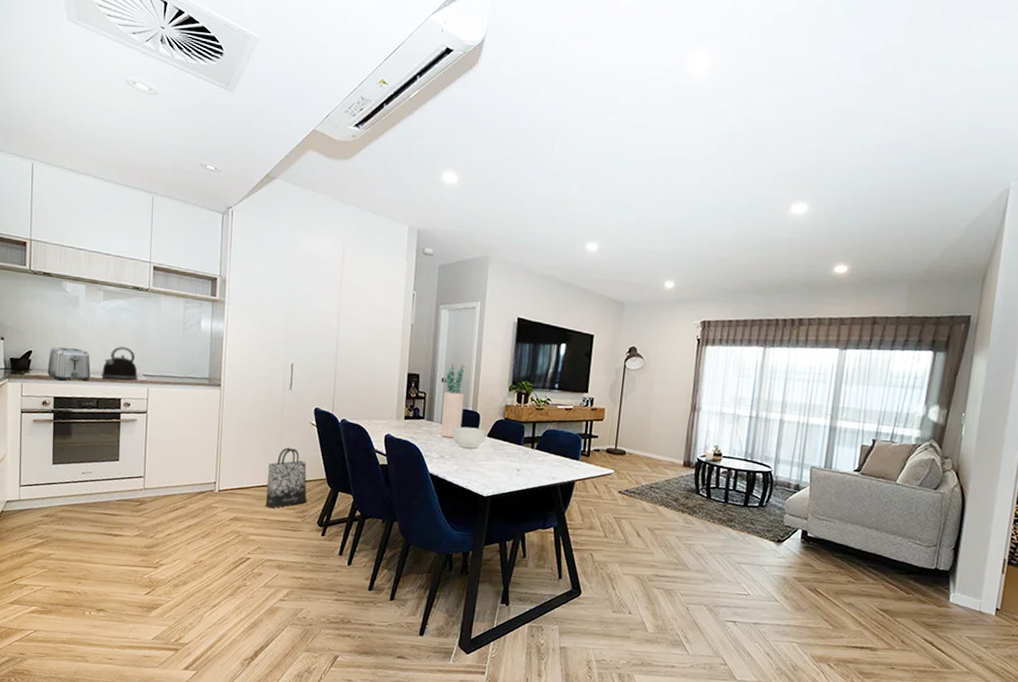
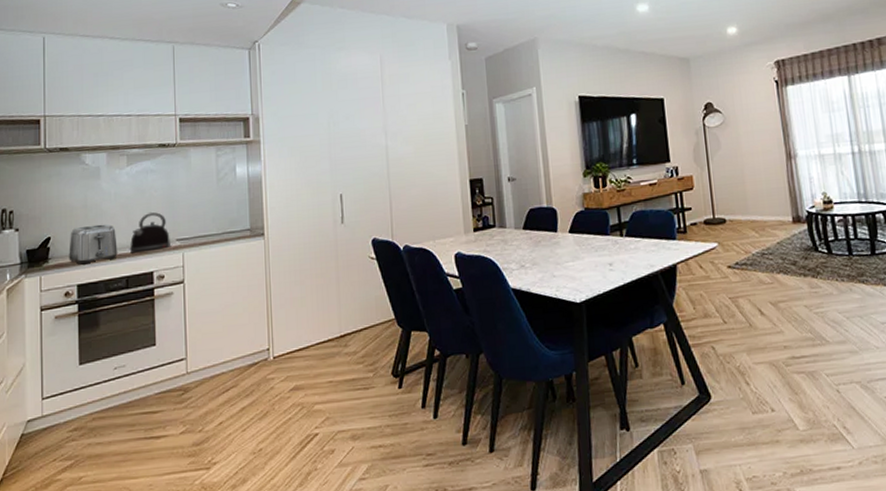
shopping bag: present [265,447,307,508] -> none [328,290,376,366]
vase: present [441,364,465,438] -> none [512,157,539,244]
bowl: present [452,426,487,449] -> none [528,225,568,251]

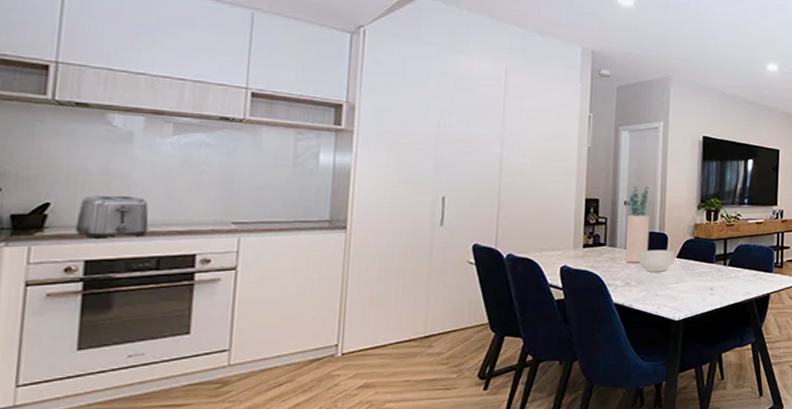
kettle: present [129,211,172,253] -> none [165,189,225,232]
vase: none [512,157,539,244] -> present [625,185,650,263]
bowl: none [528,225,568,251] -> present [638,250,676,272]

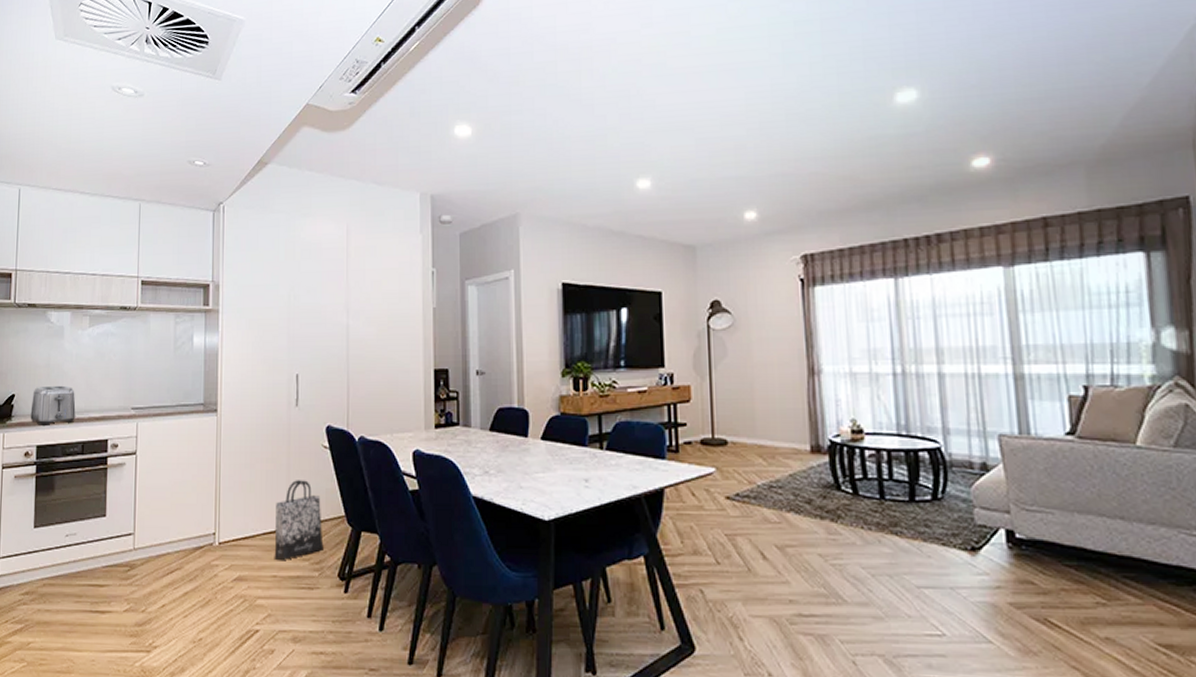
shopping bag: none [407,293,464,366] -> present [274,480,324,560]
vase: present [625,185,650,263] -> none [480,349,507,447]
bowl: present [638,250,676,272] -> none [495,429,539,458]

